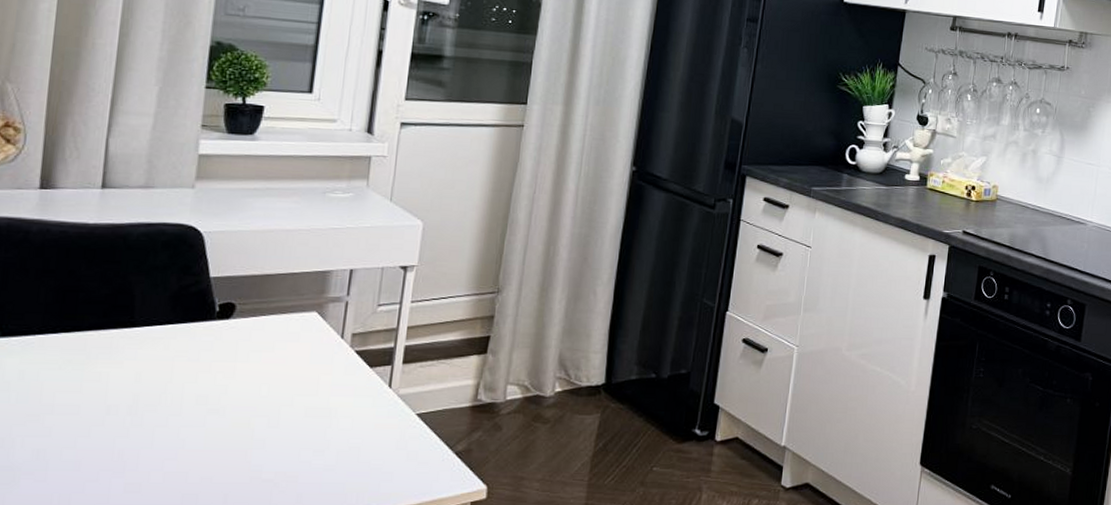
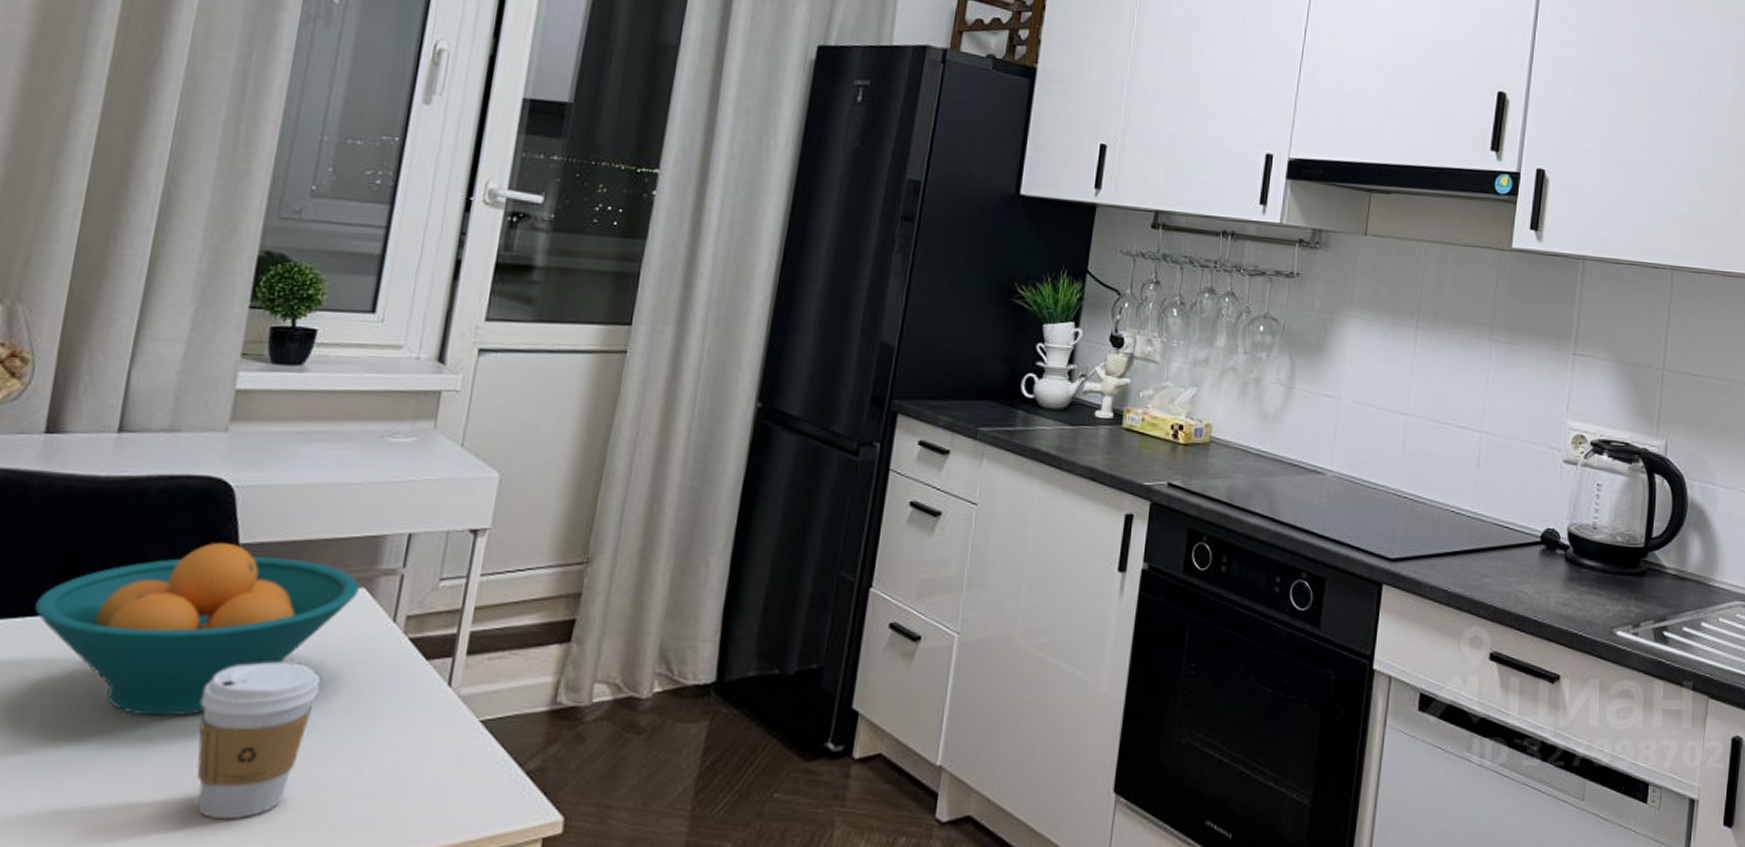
fruit bowl: none [43,276,313,412] -> present [34,542,360,717]
coffee cup: none [186,370,285,491] -> present [197,662,321,820]

